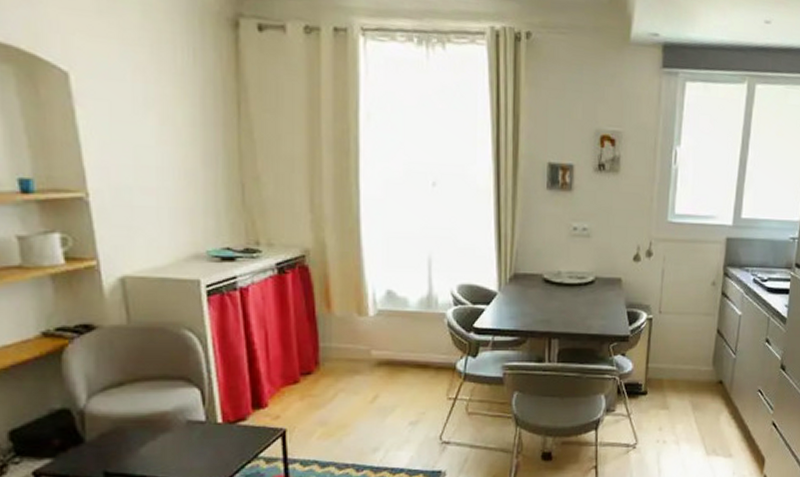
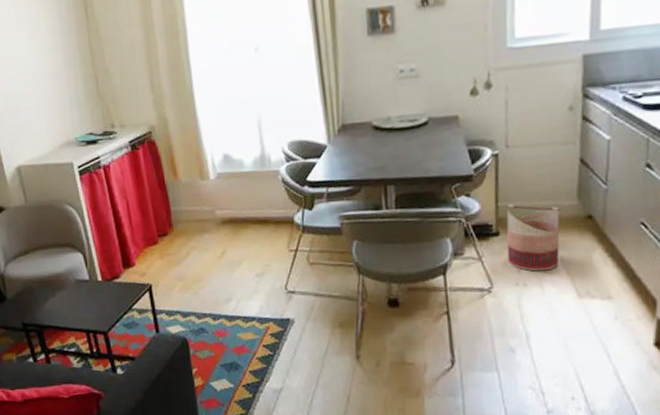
basket: none [652,366,699,430] -> present [506,204,561,271]

